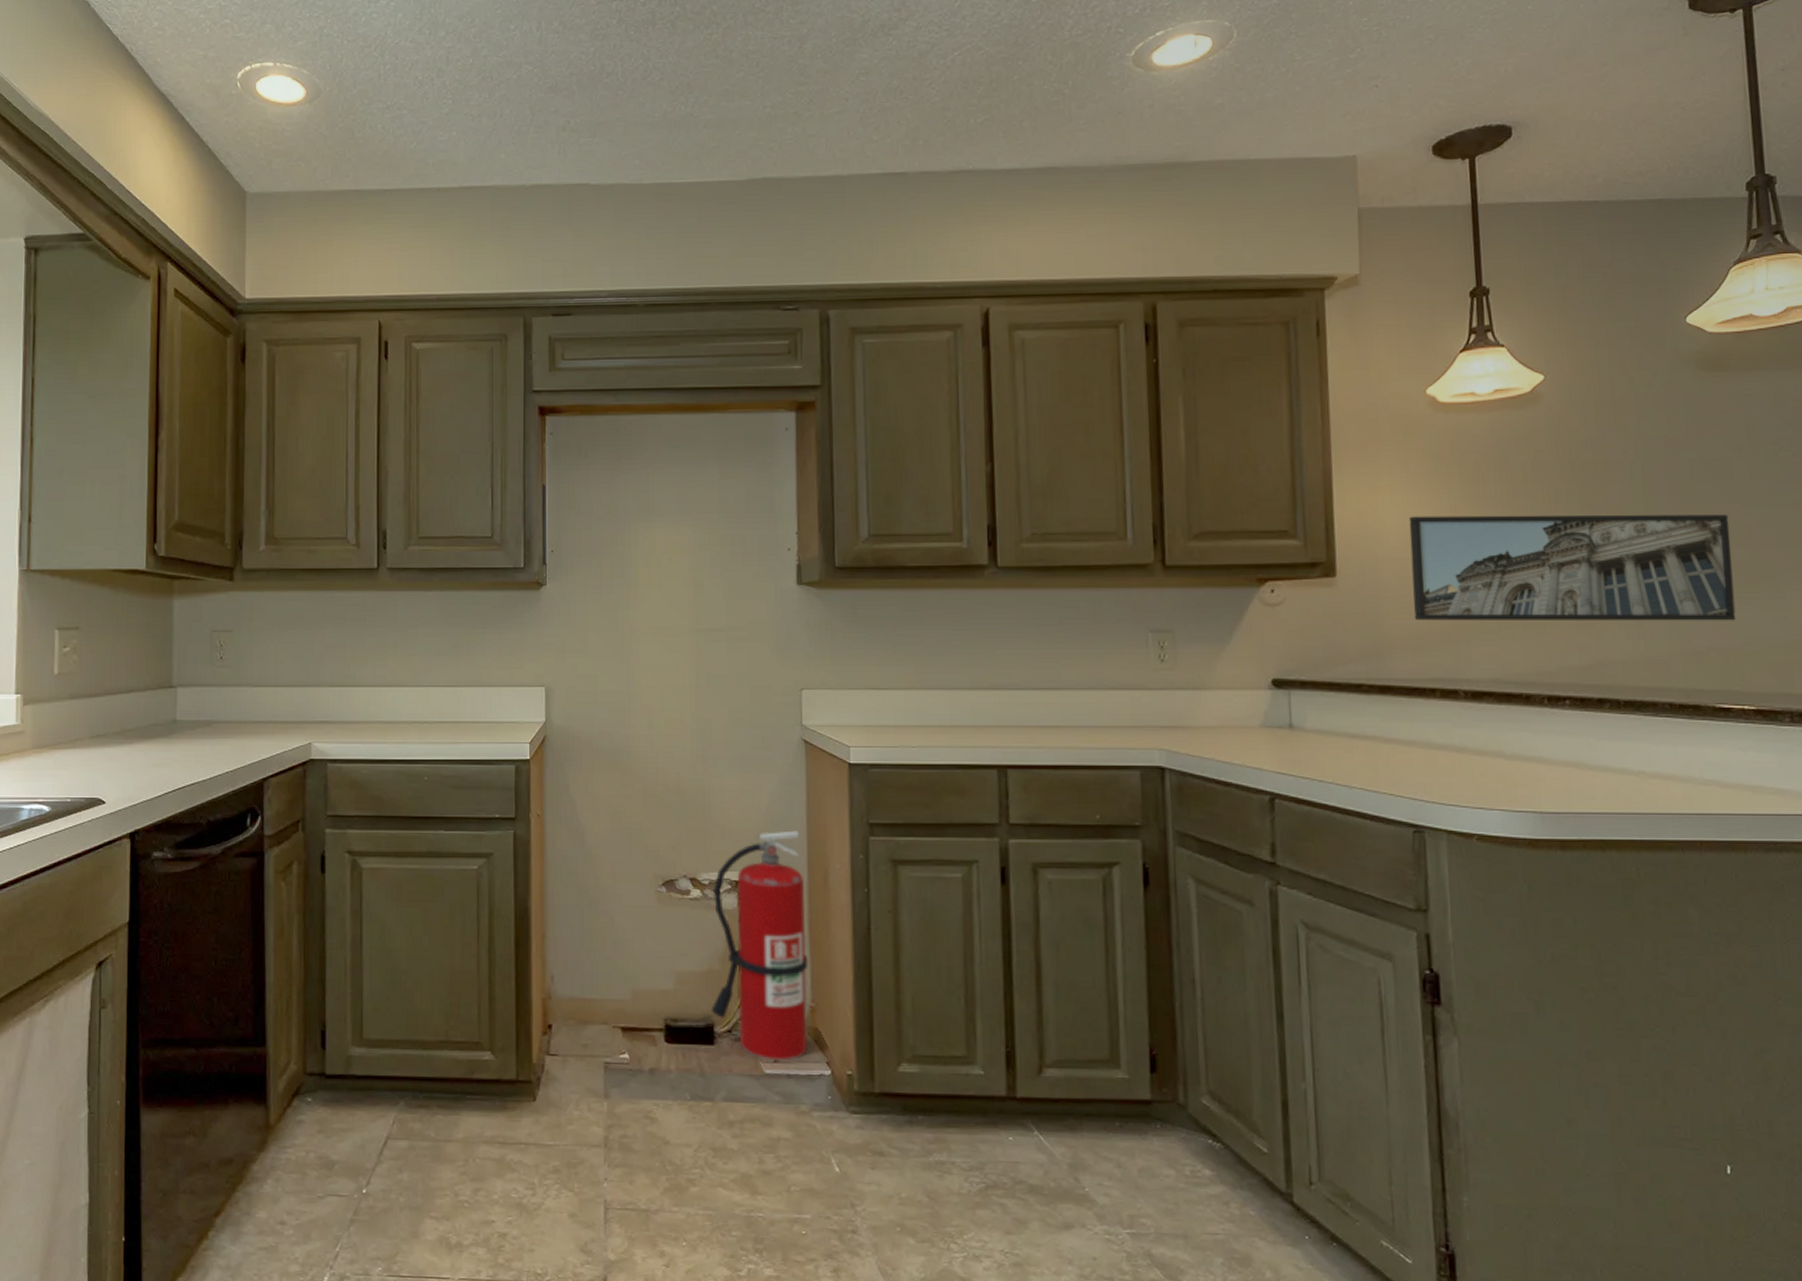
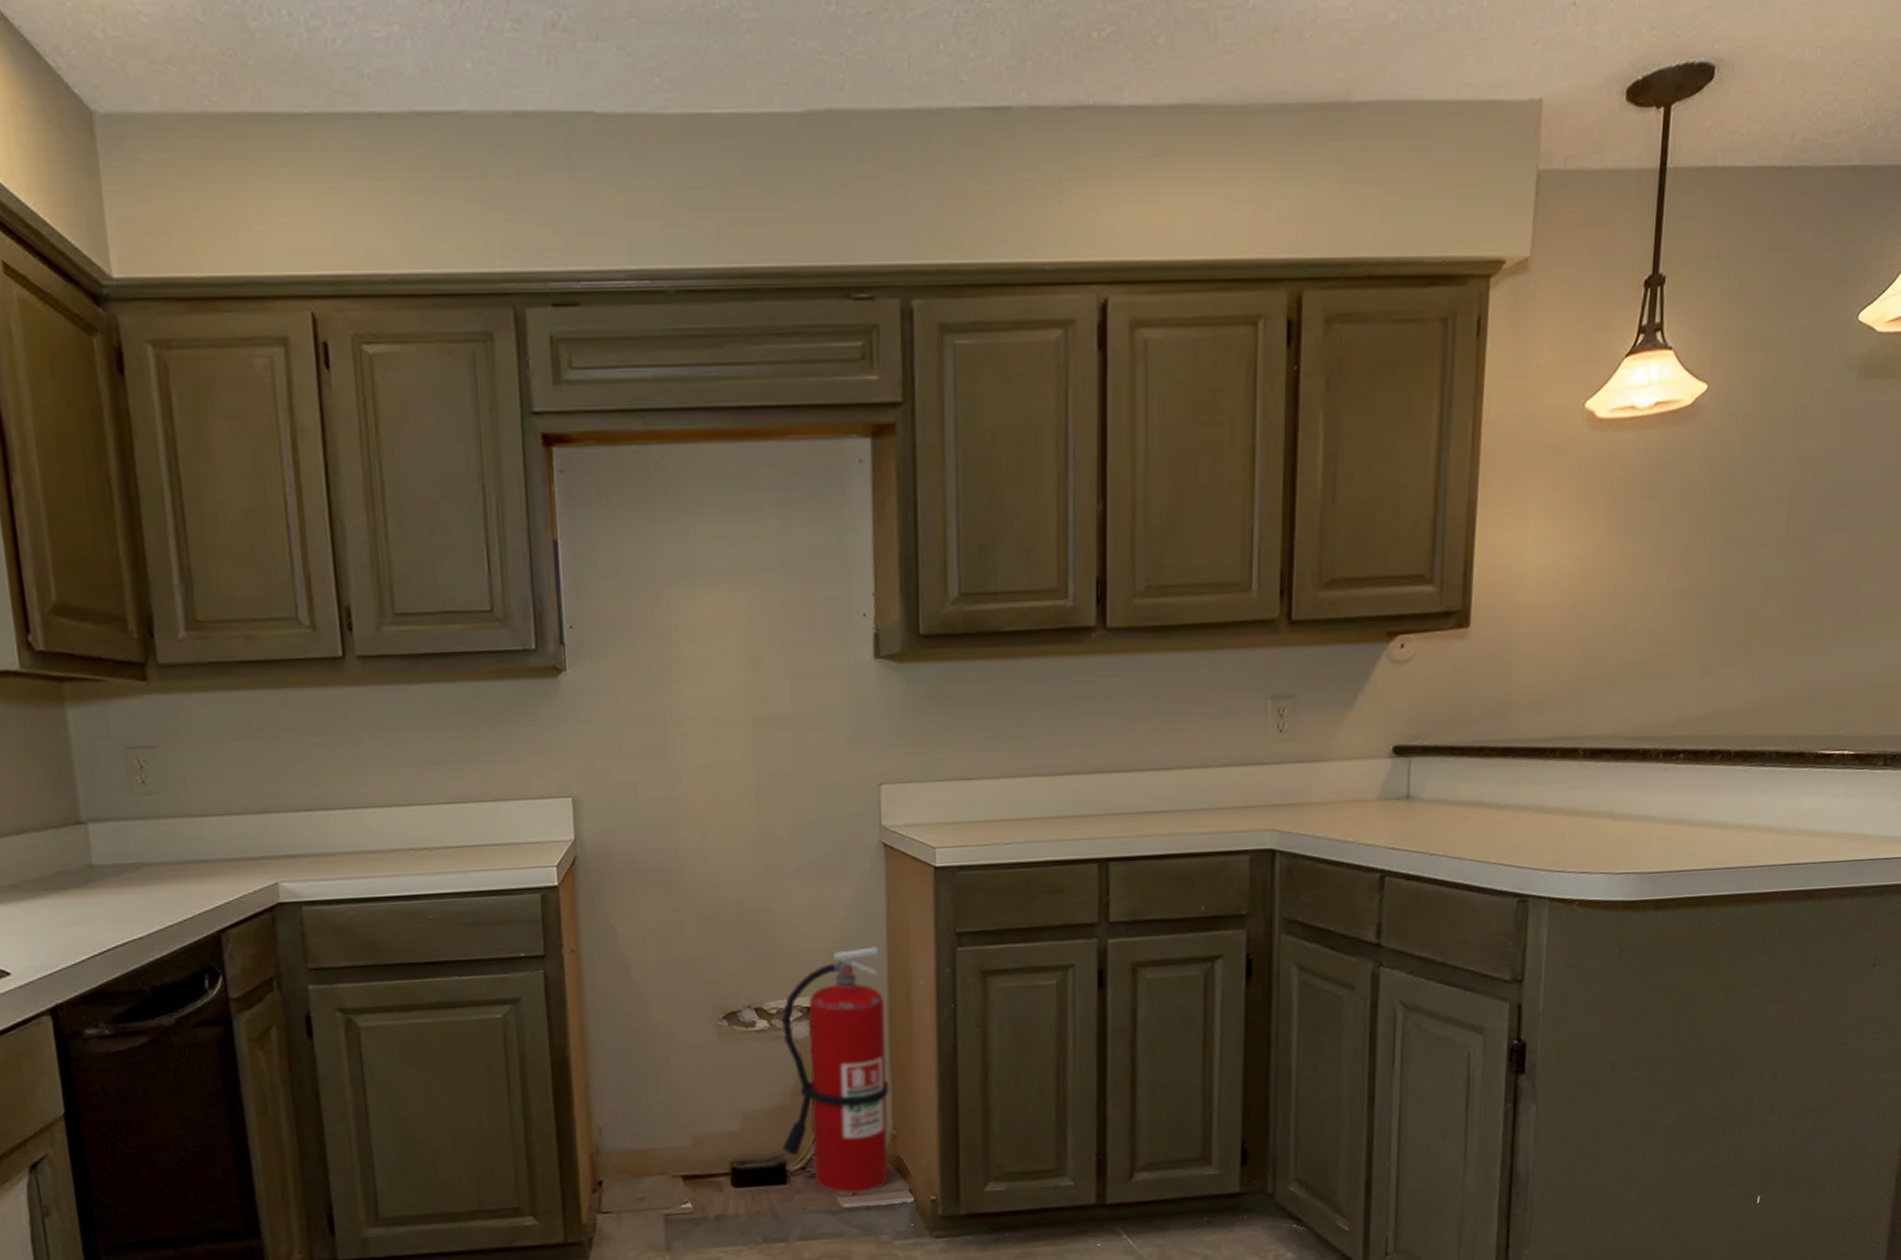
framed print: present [1408,514,1736,621] -> none [1543,544,1863,674]

